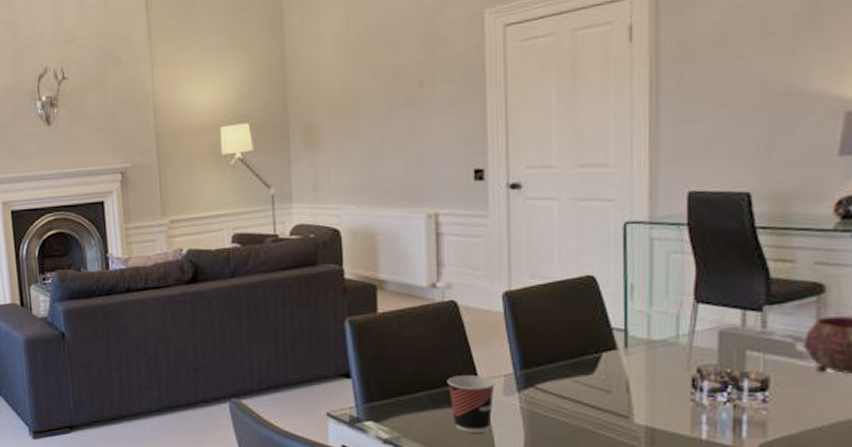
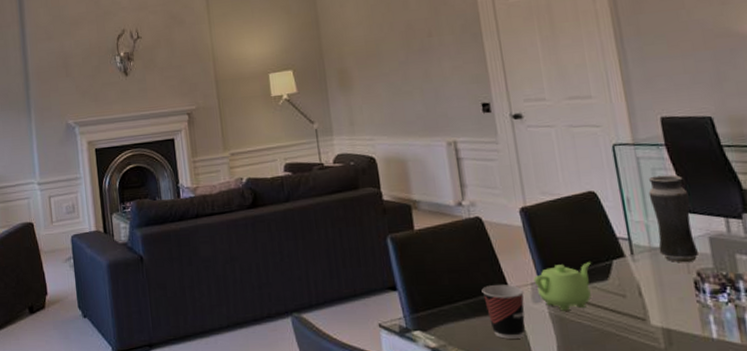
teapot: none [508,354,576,406] -> present [533,262,591,311]
vase: none [657,259,704,357] -> present [648,175,699,262]

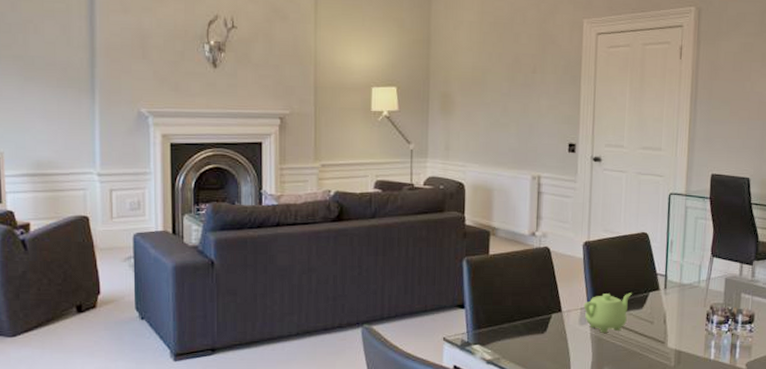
cup: present [481,285,525,339] -> none [538,308,574,354]
vase: present [648,175,699,262] -> none [686,224,718,297]

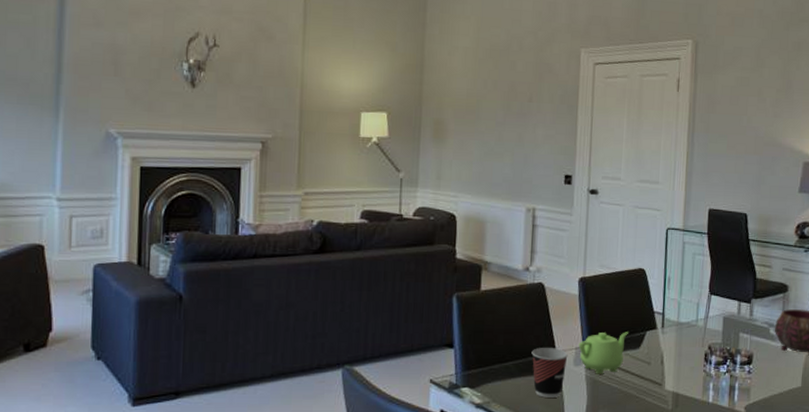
cup: none [538,308,574,354] -> present [531,348,568,398]

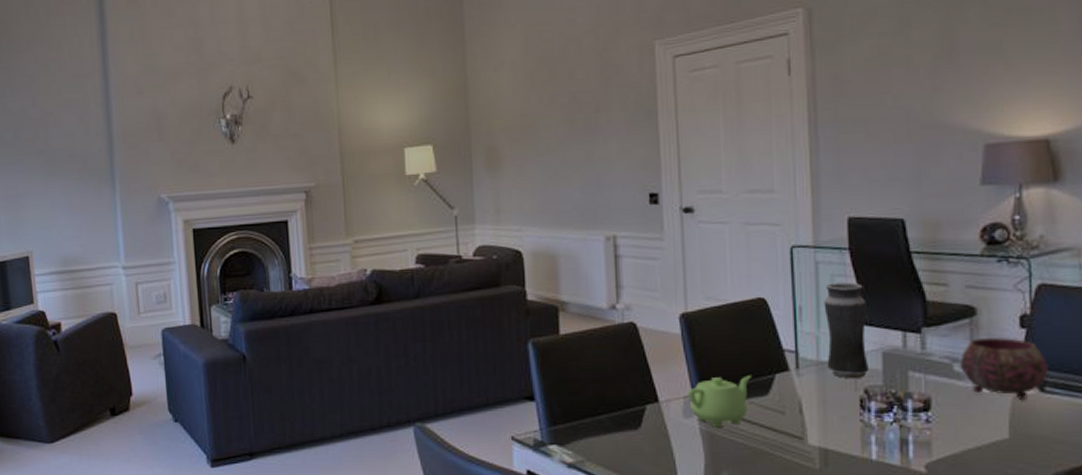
cup: present [531,348,568,398] -> none [628,397,675,455]
vase: none [684,260,716,337] -> present [823,282,868,378]

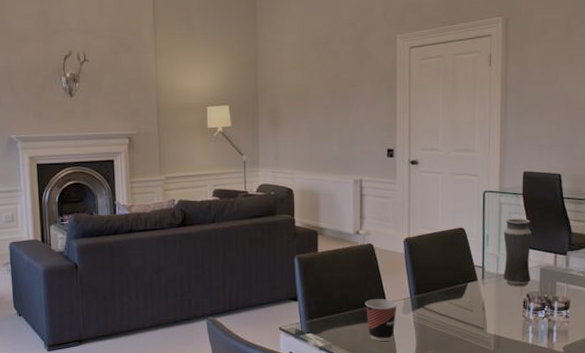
cup: none [628,397,675,455] -> present [365,299,397,341]
teapot: present [687,375,751,427] -> none [406,284,451,321]

